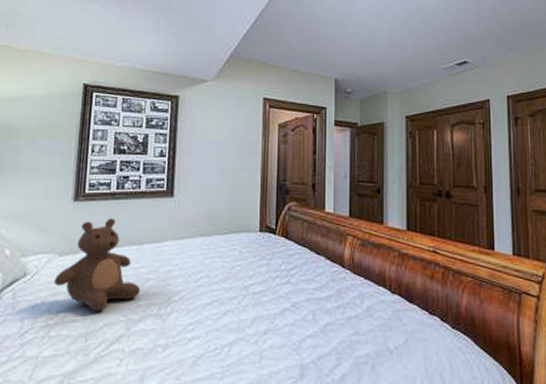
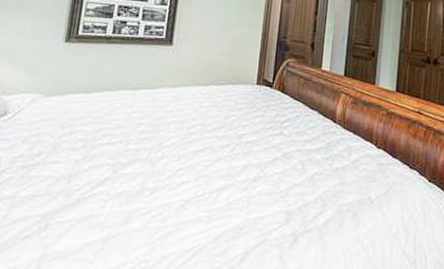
teddy bear: present [53,218,140,312] -> none [37,62,131,154]

